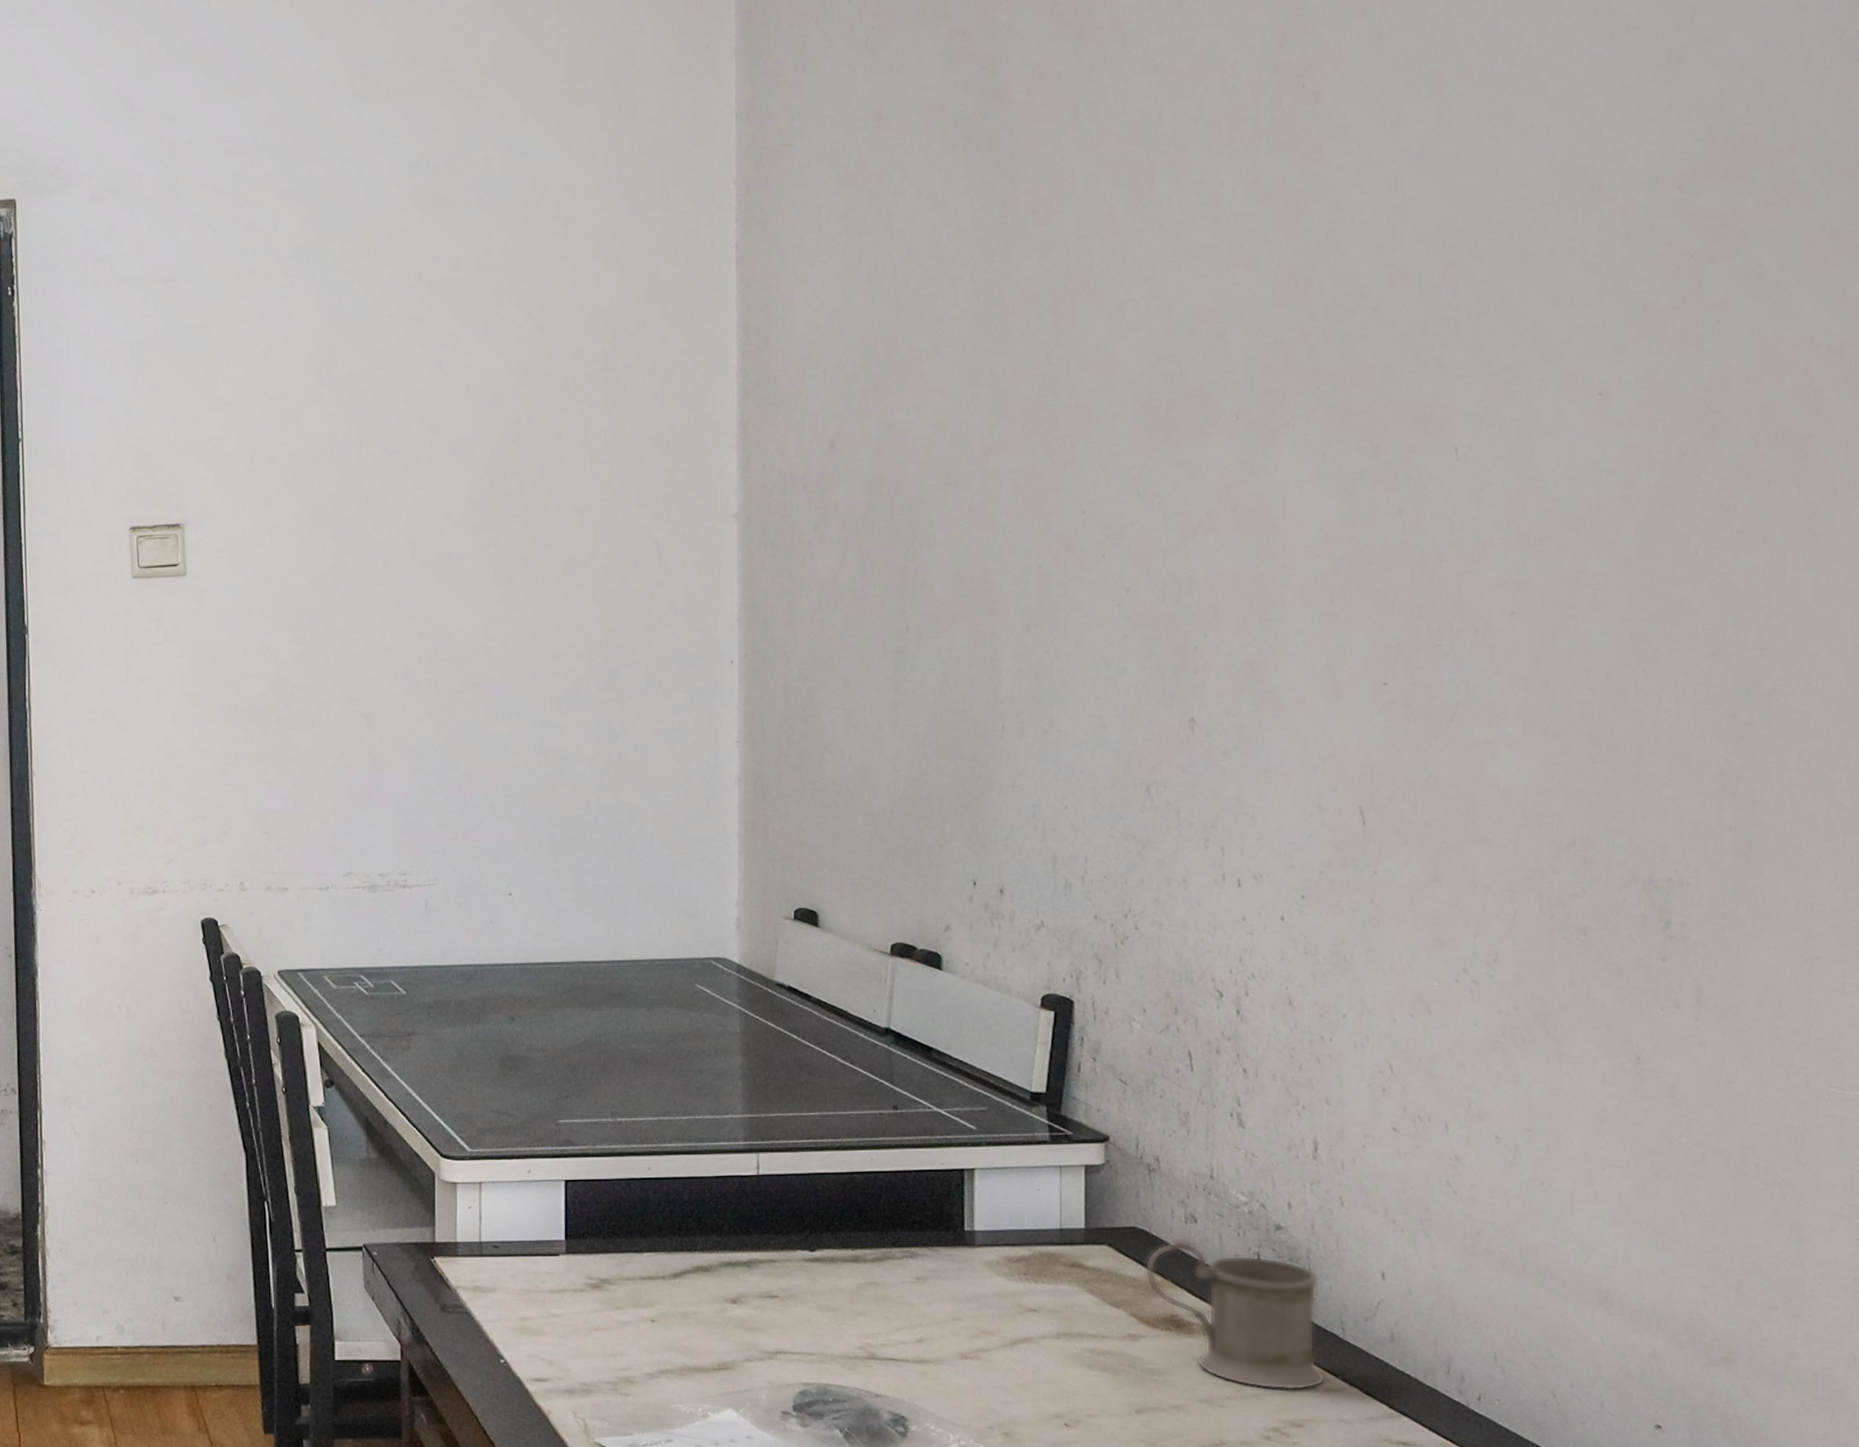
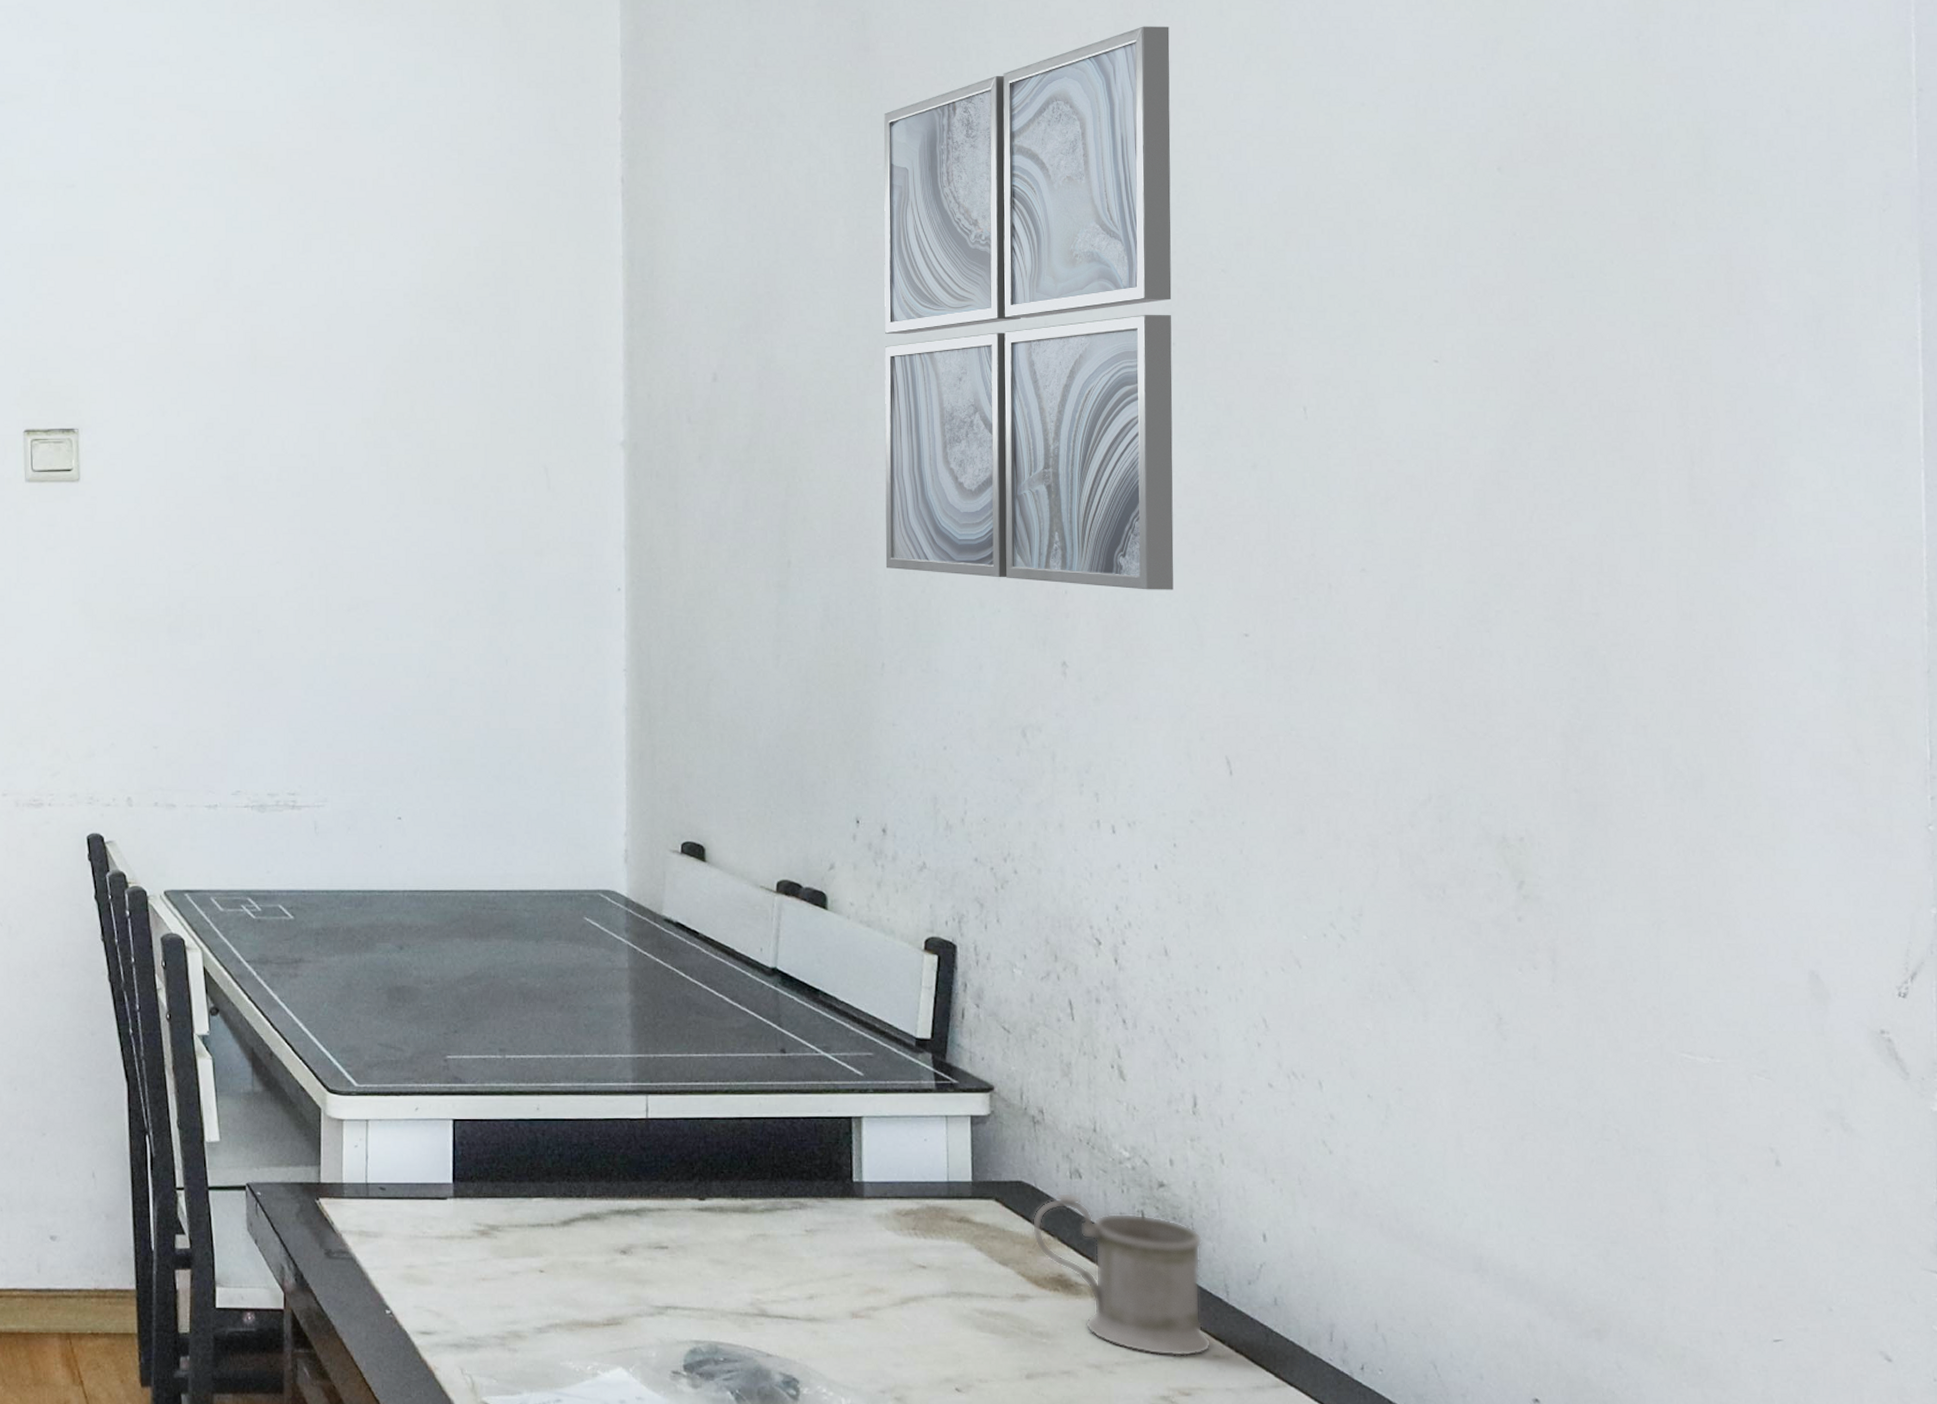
wall art: none [1007,53,1323,642] -> present [884,26,1174,590]

